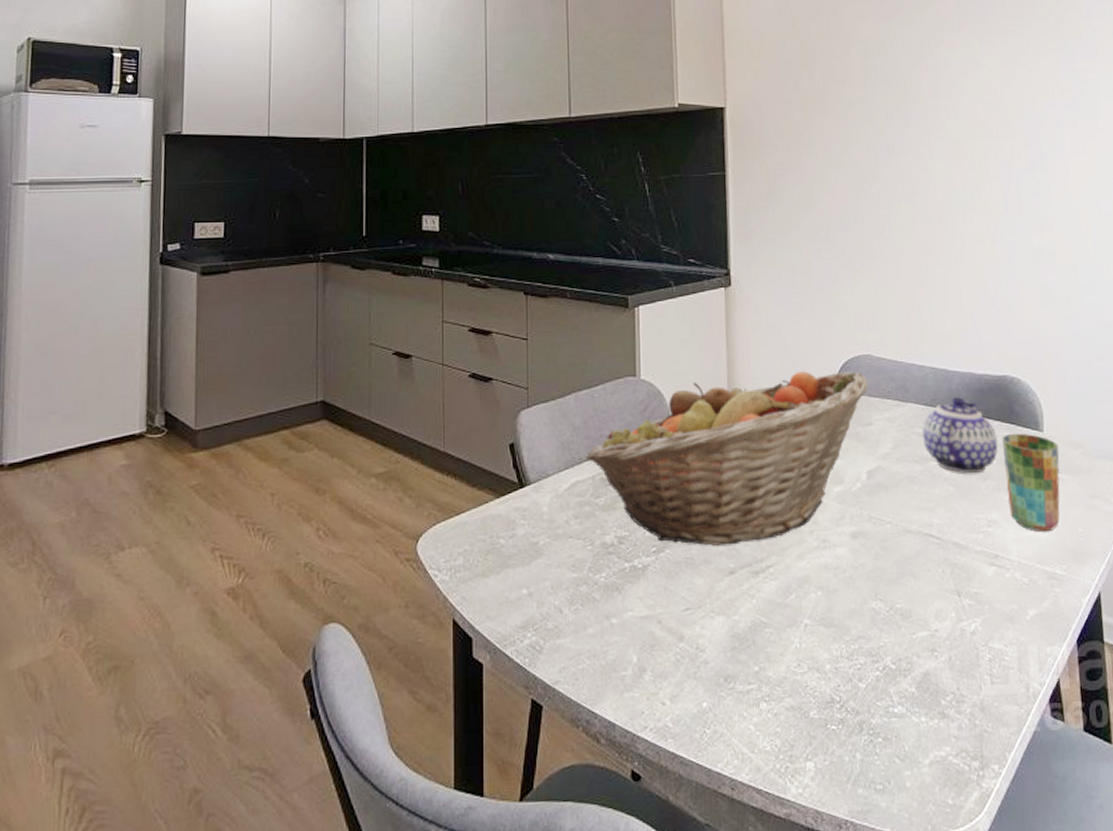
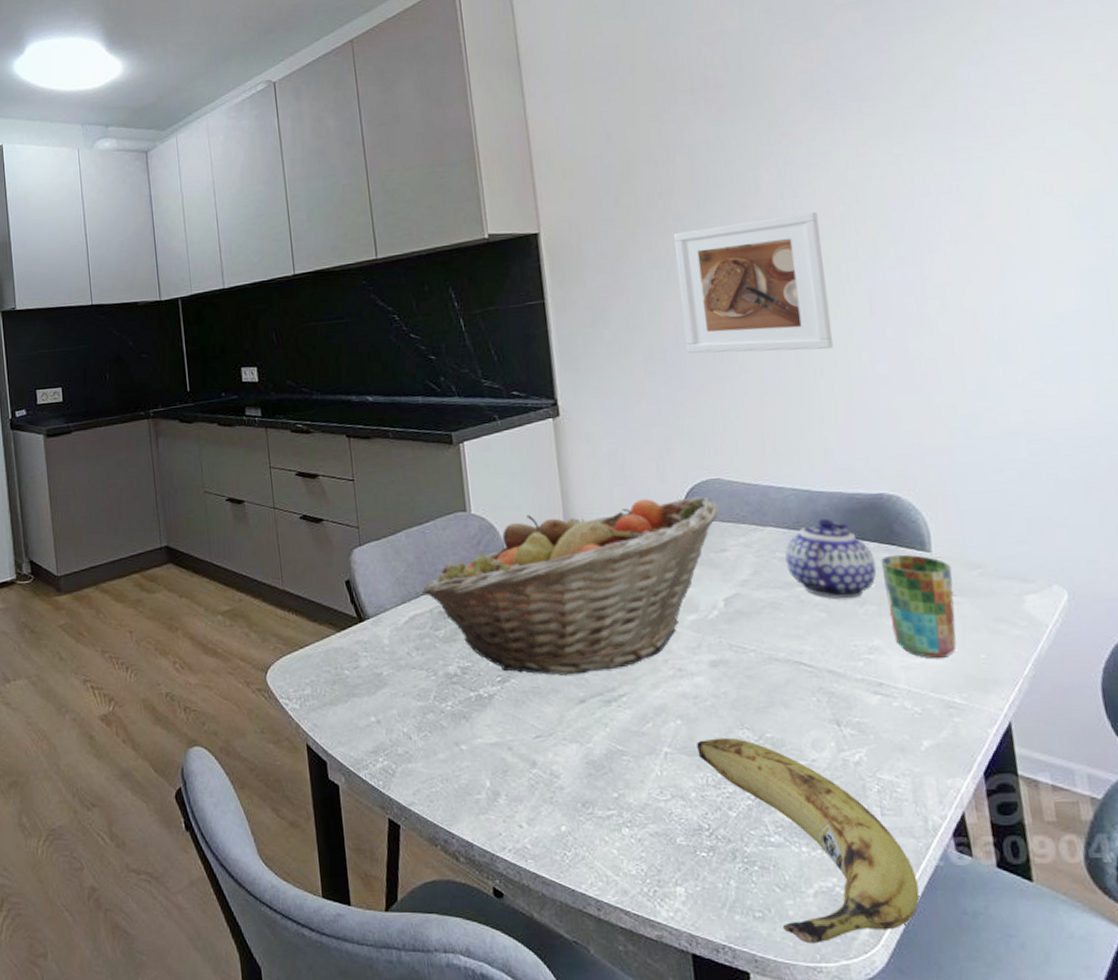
fruit: none [834,608,1019,815] -> present [697,737,920,944]
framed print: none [844,112,973,239] -> present [673,211,833,354]

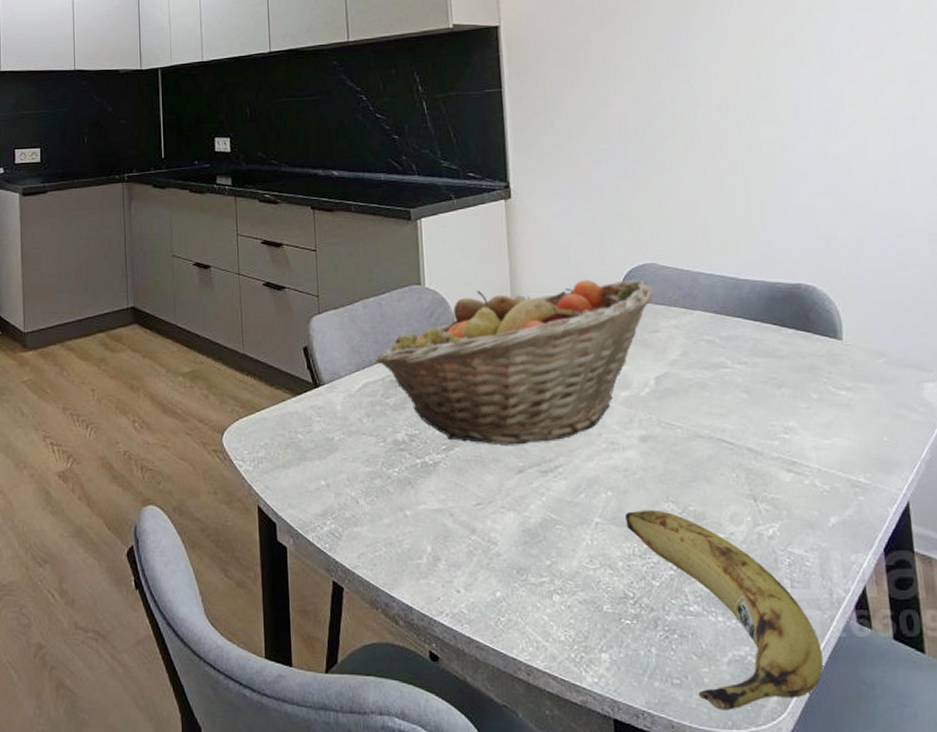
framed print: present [673,211,833,354] -> none [621,20,761,148]
teapot: present [785,519,877,599] -> none [711,305,794,381]
cup: present [880,554,957,659] -> none [797,341,863,441]

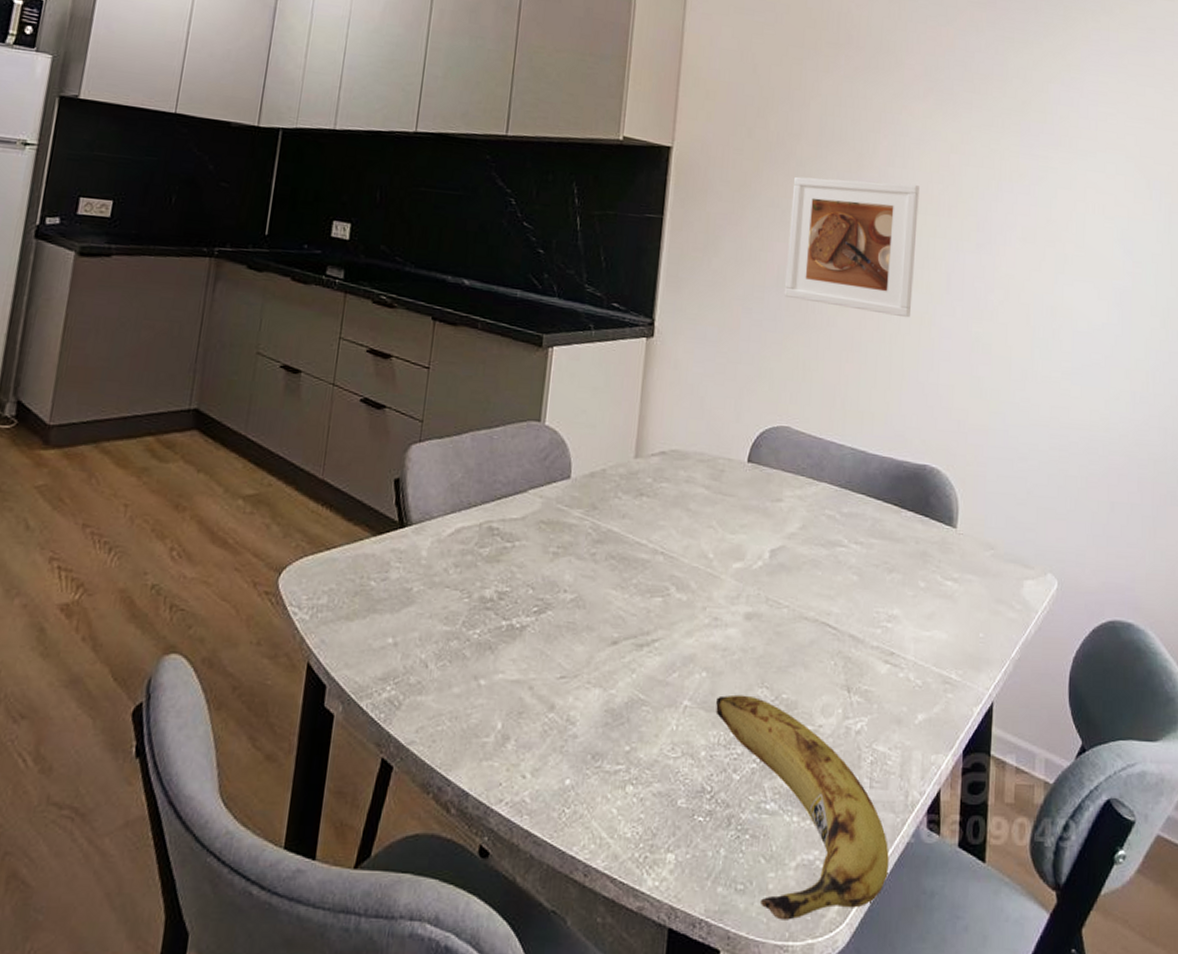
fruit basket: present [376,280,654,445] -> none [475,434,784,613]
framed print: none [621,20,761,148] -> present [785,176,920,318]

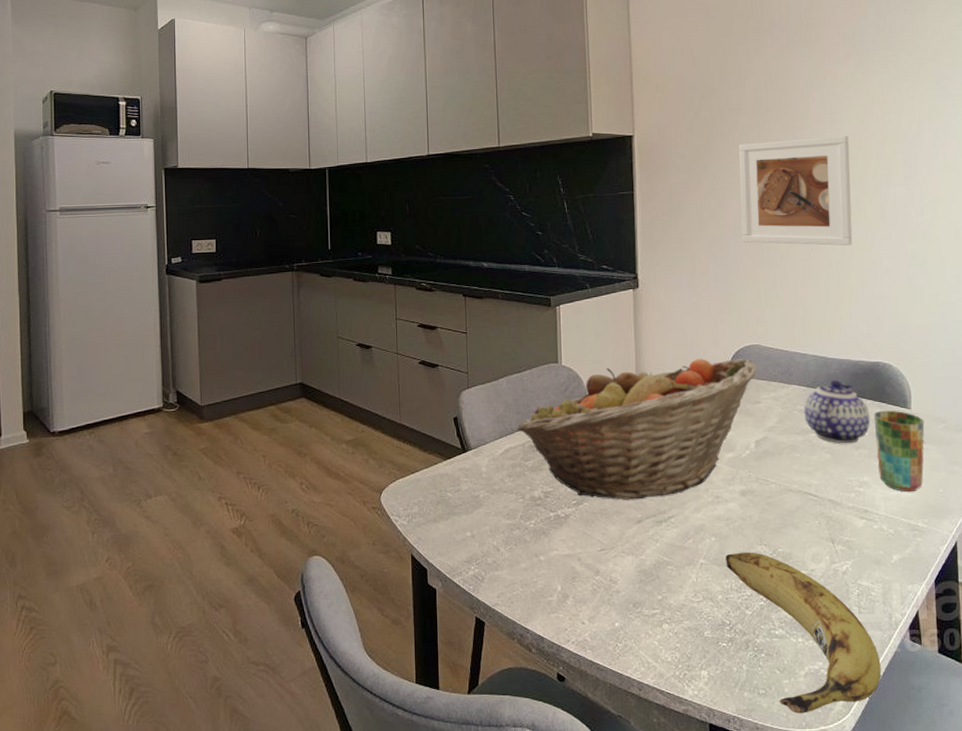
fruit basket: none [475,434,784,613] -> present [517,358,758,500]
teapot: none [832,482,909,565] -> present [803,380,870,444]
cup: none [912,526,970,634] -> present [873,410,925,492]

